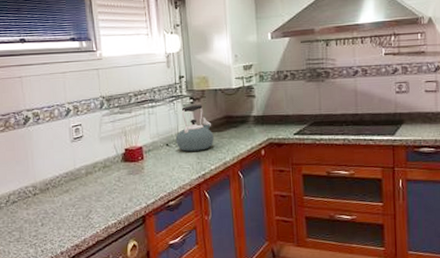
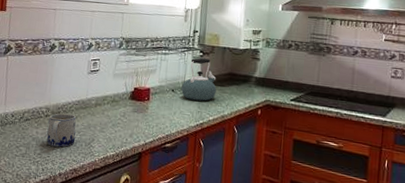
mug: none [38,188,72,226] -> present [47,113,77,147]

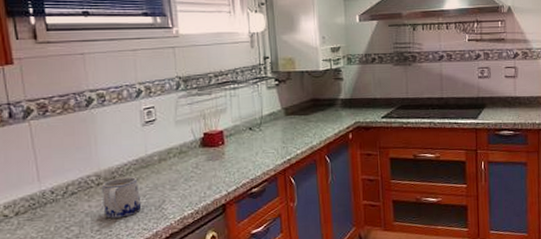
kettle: present [181,58,217,101] -> none [259,87,300,136]

